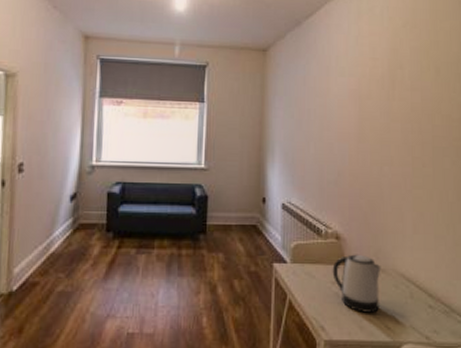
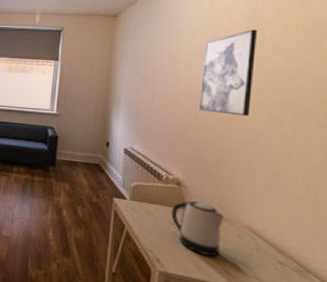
wall art: none [352,68,398,159] -> present [199,29,257,117]

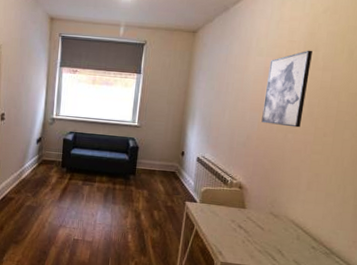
kettle: present [171,200,225,257] -> none [233,201,275,247]

